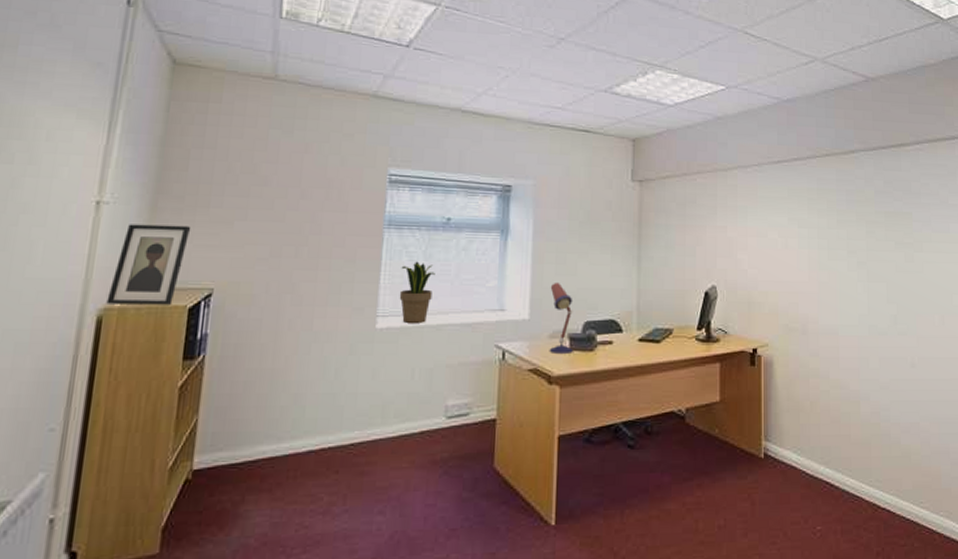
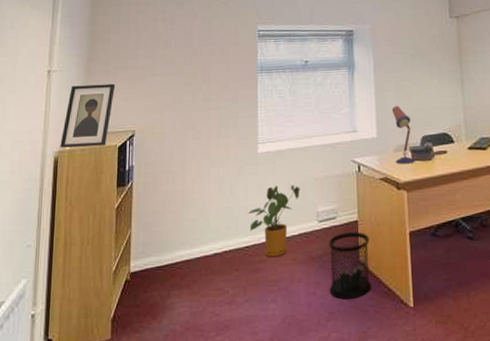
house plant: none [355,371,427,459] -> present [247,185,300,258]
potted plant: present [399,261,435,323] -> none [273,97,300,147]
pencil holder: none [454,432,509,514] -> present [329,232,371,300]

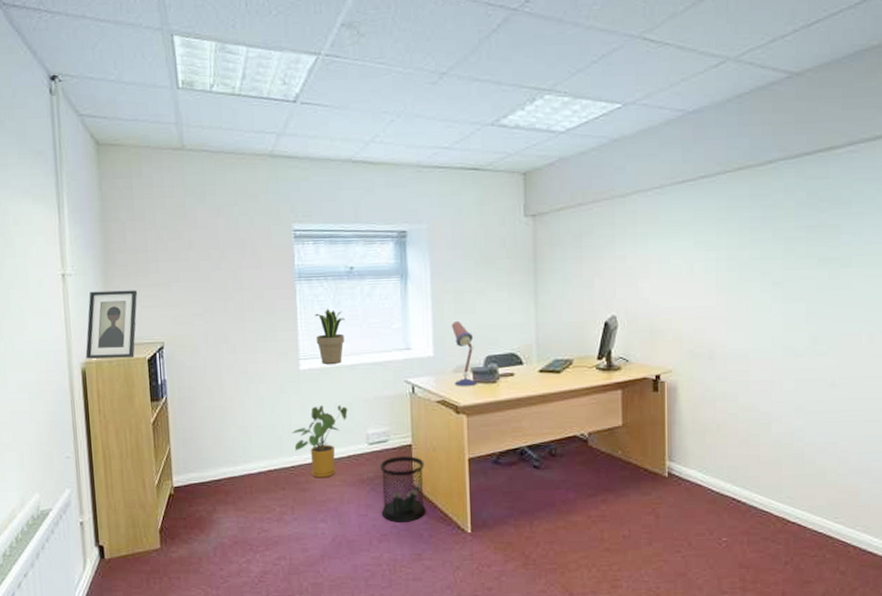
potted plant: none [273,97,300,147] -> present [314,309,345,364]

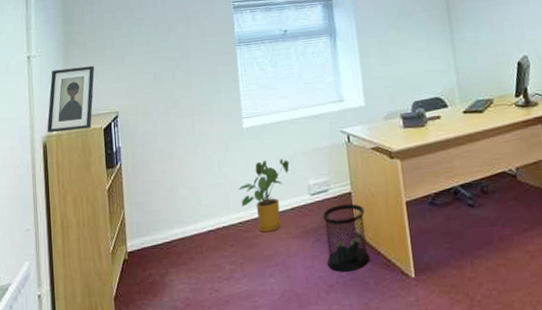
potted plant: present [314,309,345,364] -> none [254,69,283,121]
desk lamp: present [451,320,477,387] -> none [378,71,407,133]

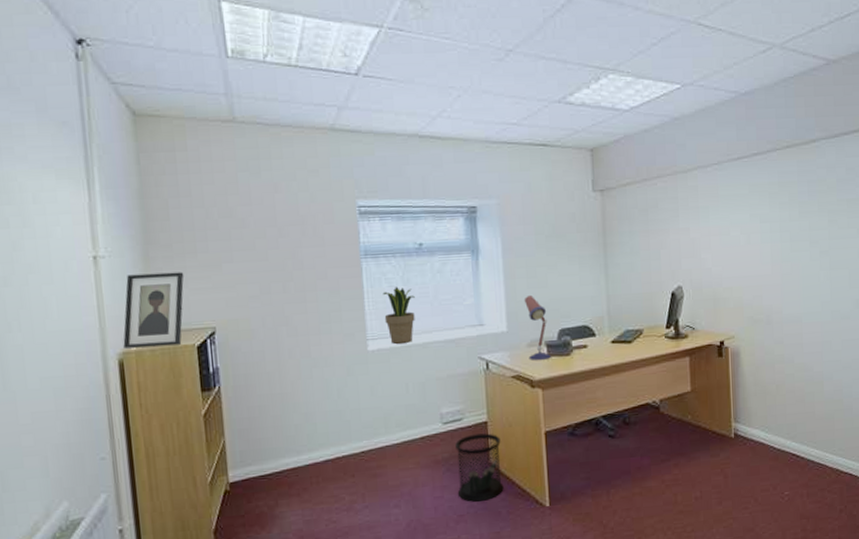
house plant: present [237,159,290,233] -> none [360,385,420,463]
potted plant: none [254,69,283,121] -> present [383,287,415,344]
desk lamp: none [378,71,407,133] -> present [524,294,551,361]

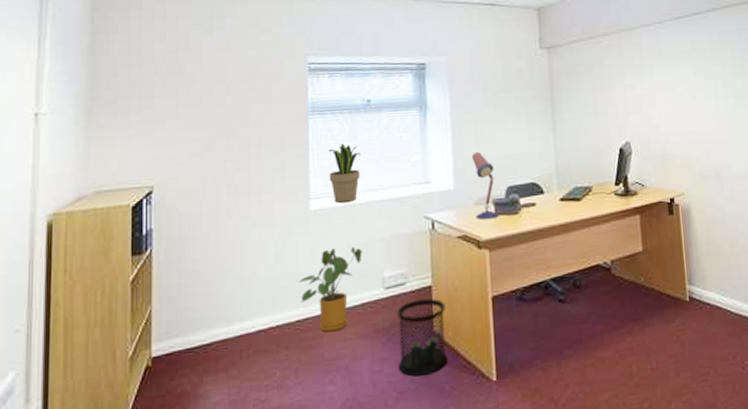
picture frame: present [123,272,184,349] -> none [54,129,126,209]
house plant: none [360,385,420,463] -> present [298,247,362,333]

